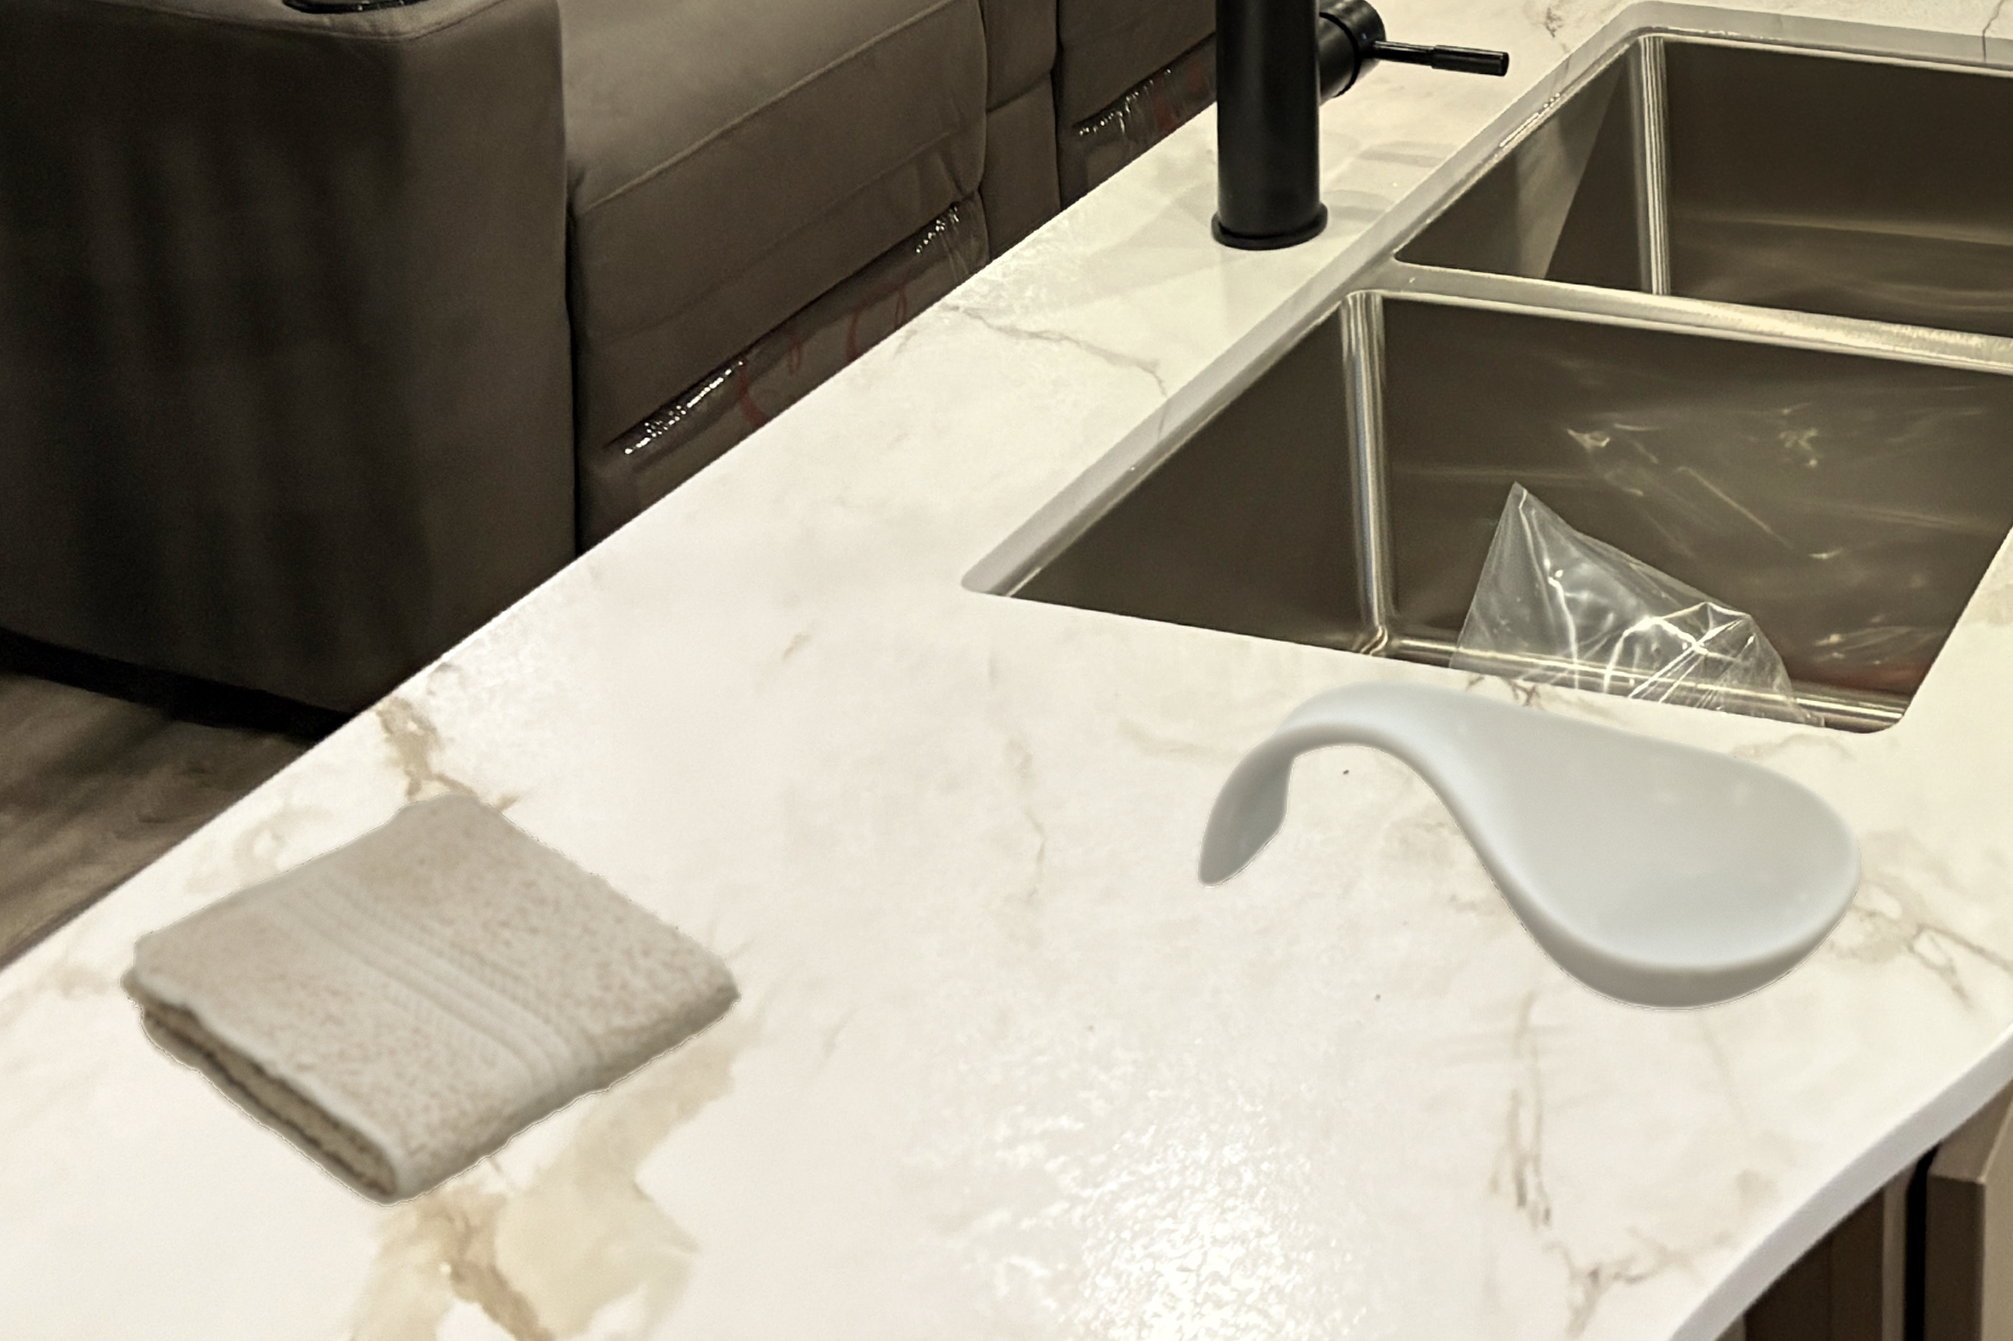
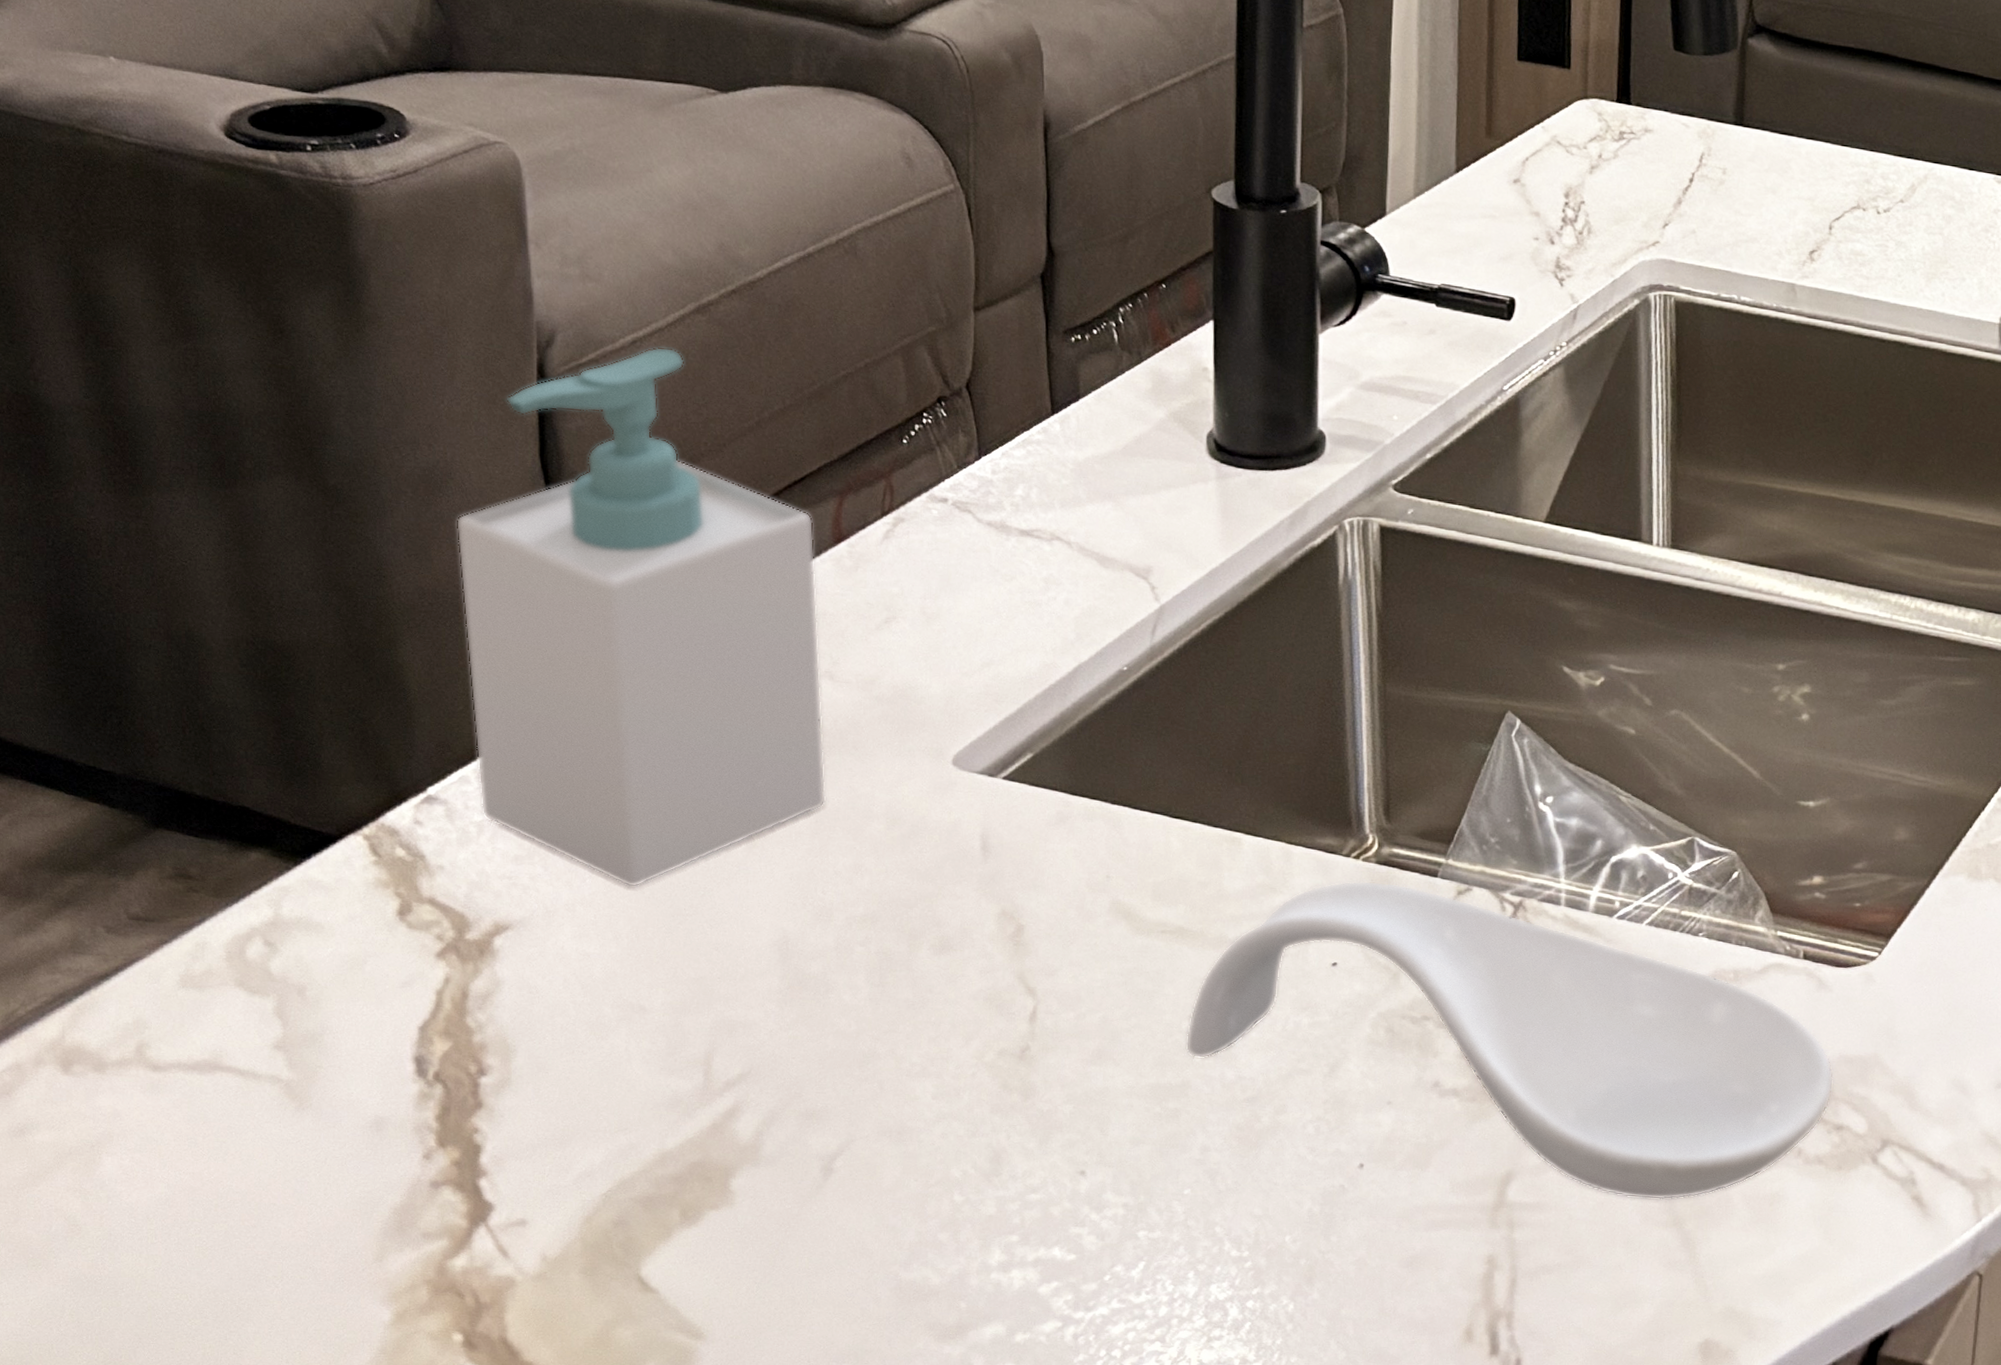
washcloth: present [118,789,744,1210] -> none [117,912,742,1283]
soap bottle: none [482,176,836,746] -> present [456,346,827,888]

